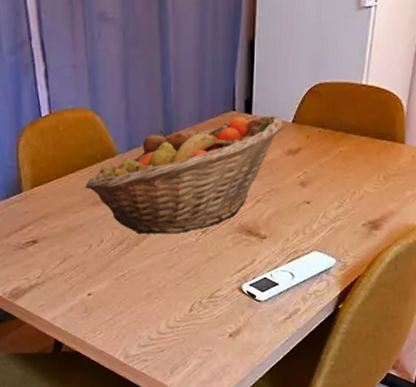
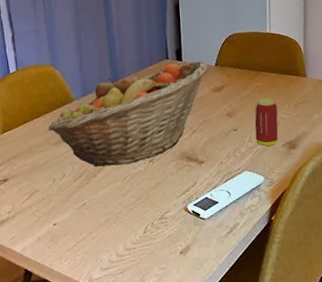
beverage can: none [332,166,364,224] -> present [254,97,278,146]

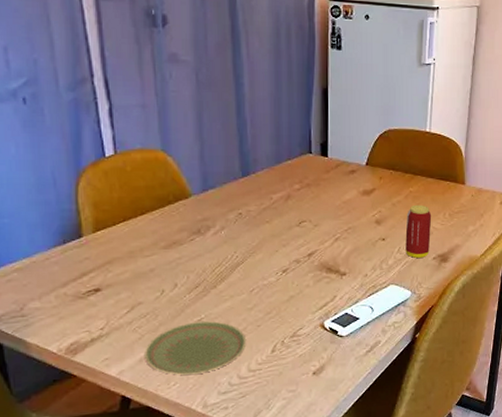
plate: none [42,205,123,252] -> present [145,321,247,375]
fruit basket: present [48,60,208,167] -> none [156,158,357,276]

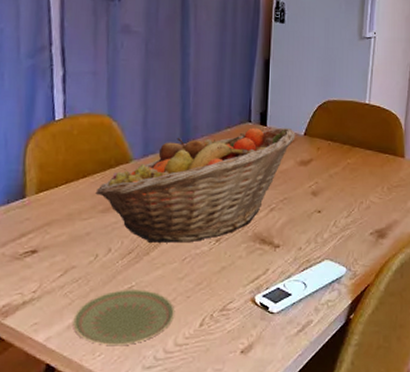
fruit basket: none [156,158,357,276] -> present [95,127,296,243]
beverage can: present [405,204,432,258] -> none [341,177,370,232]

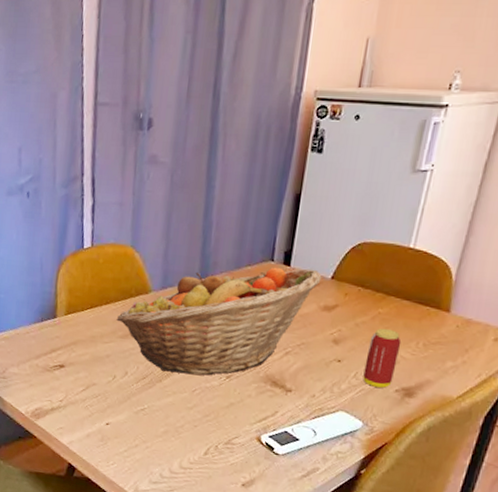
plate: present [73,290,175,345] -> none [92,410,182,460]
beverage can: none [341,177,370,232] -> present [363,328,402,388]

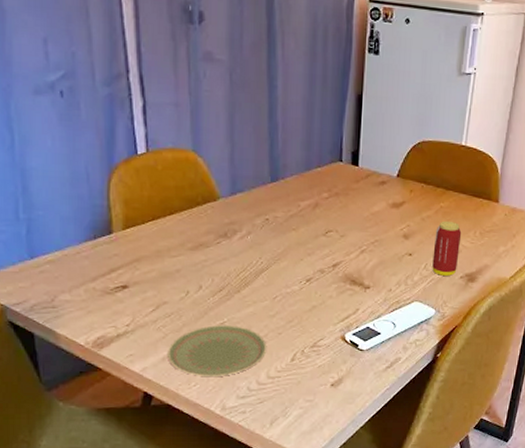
plate: none [92,410,182,460] -> present [168,325,267,376]
fruit basket: present [116,267,322,376] -> none [183,167,388,282]

